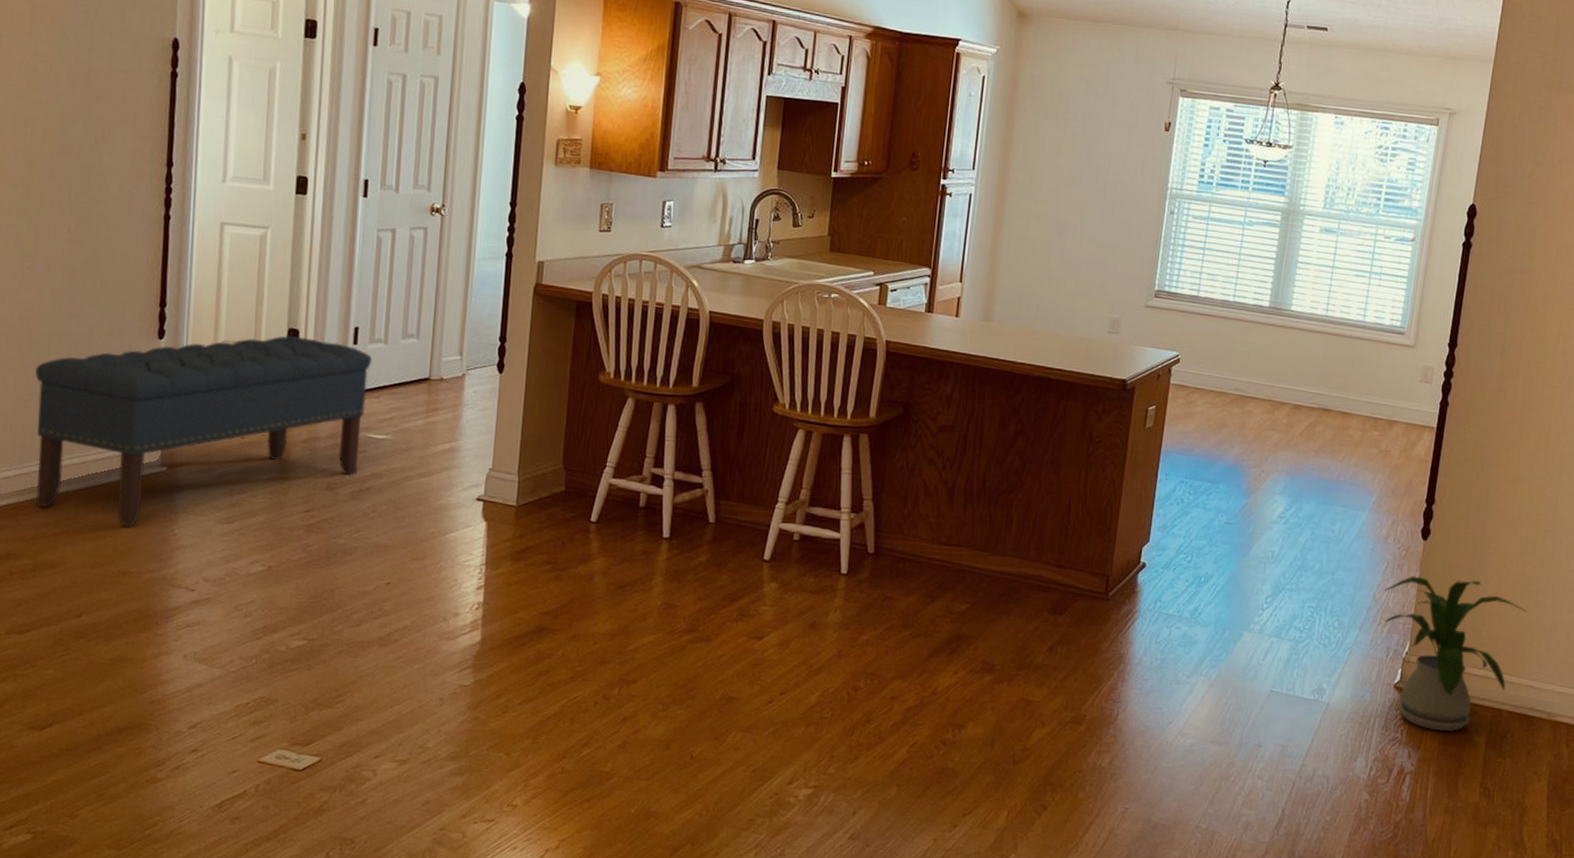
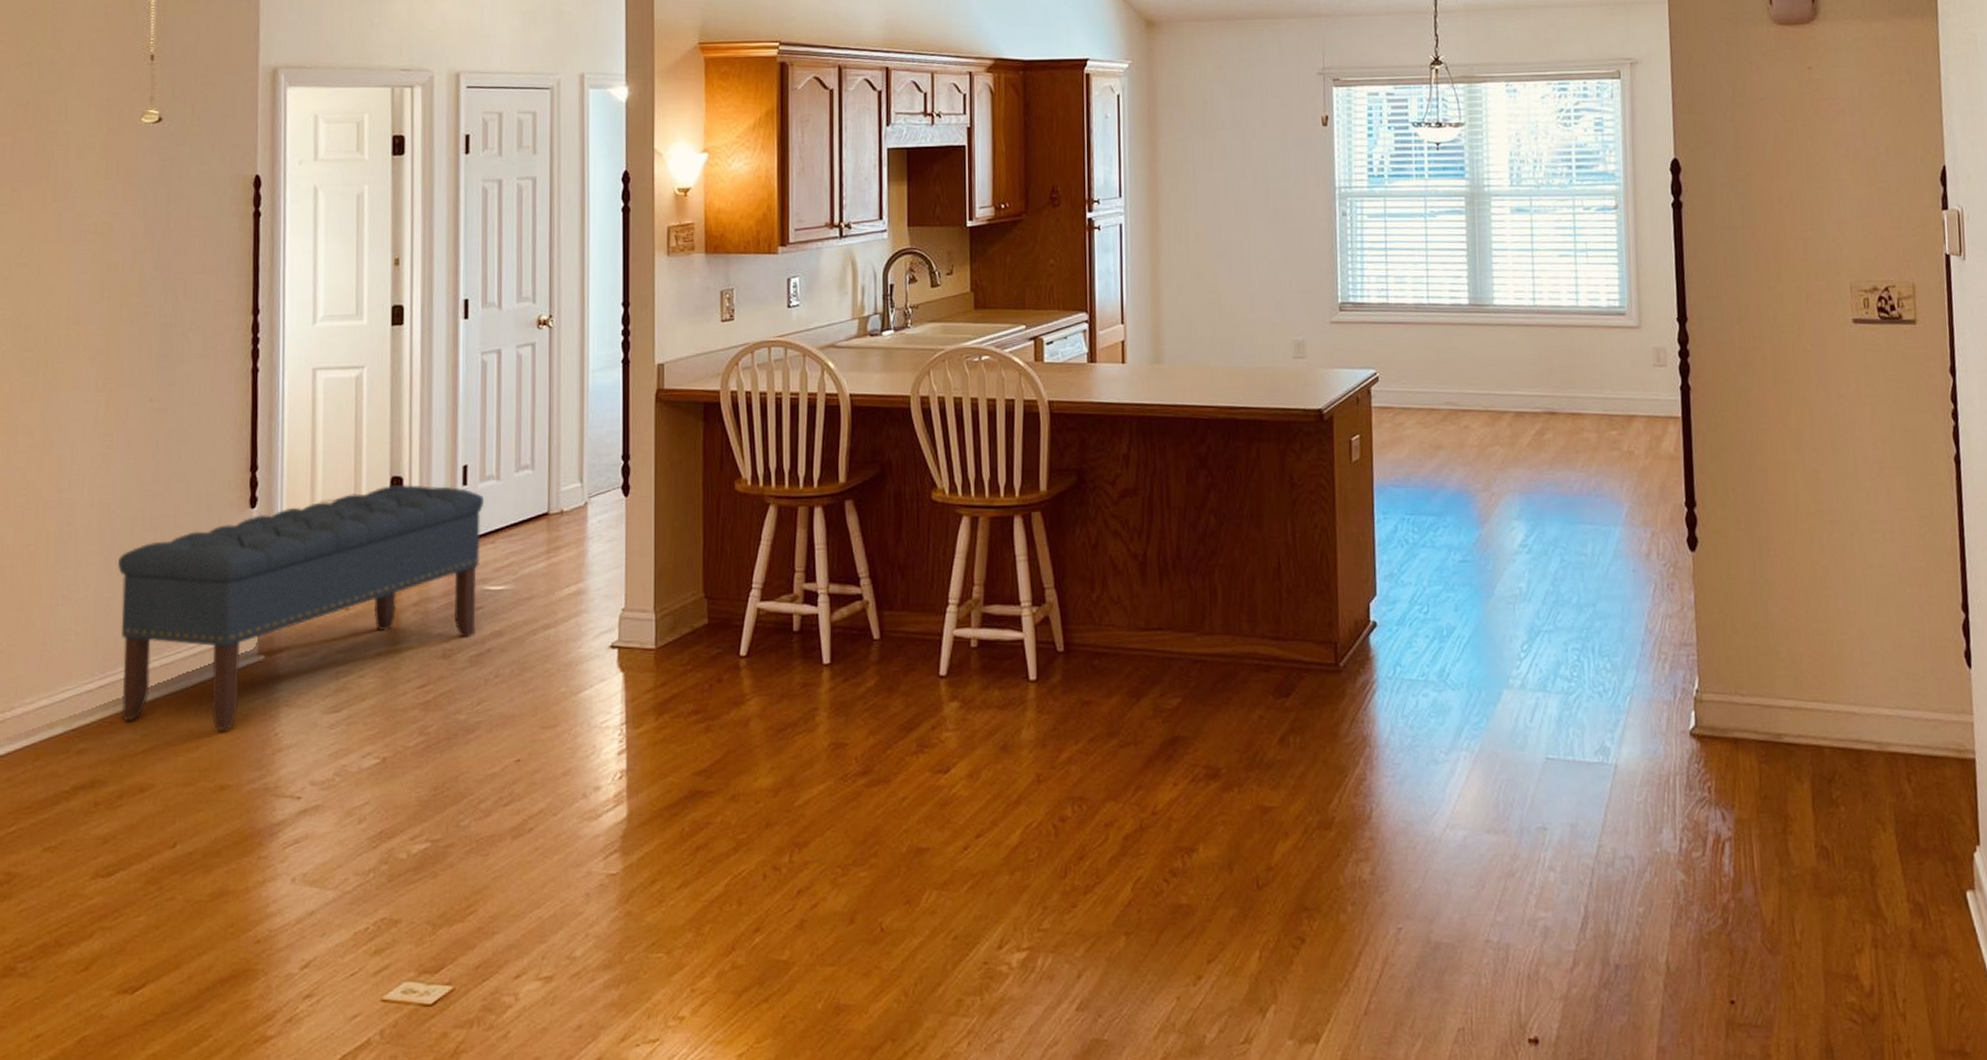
house plant: present [1383,576,1527,731] -> none [1656,591,1827,783]

